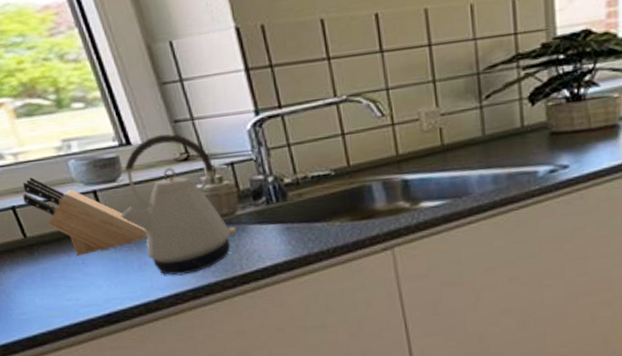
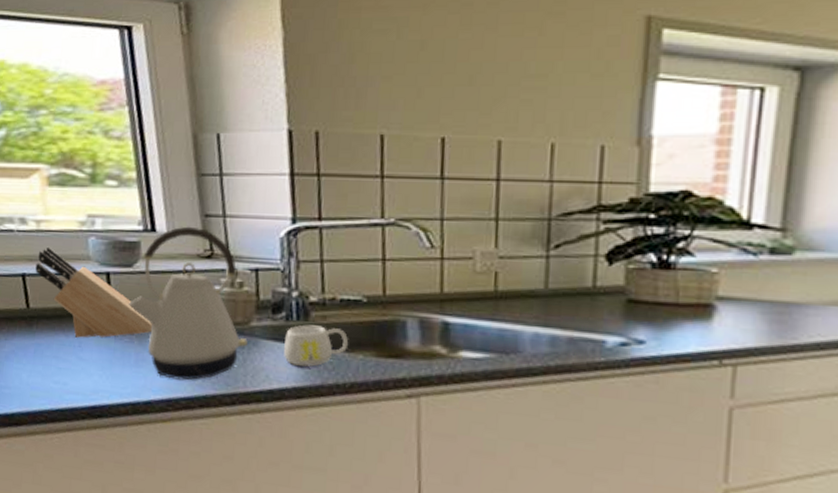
mug: none [269,202,326,242] -> present [283,324,349,367]

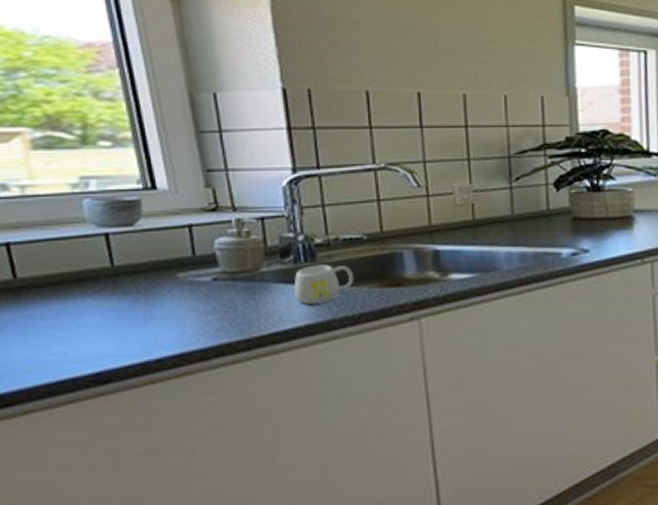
knife block: present [35,246,153,338] -> none [21,212,160,303]
kettle: present [129,226,248,380] -> none [132,182,259,333]

